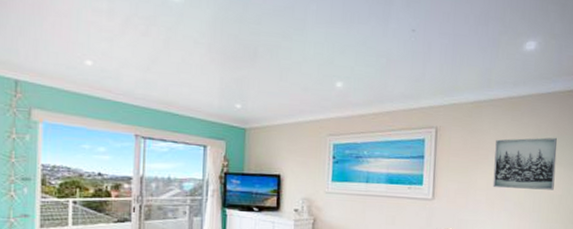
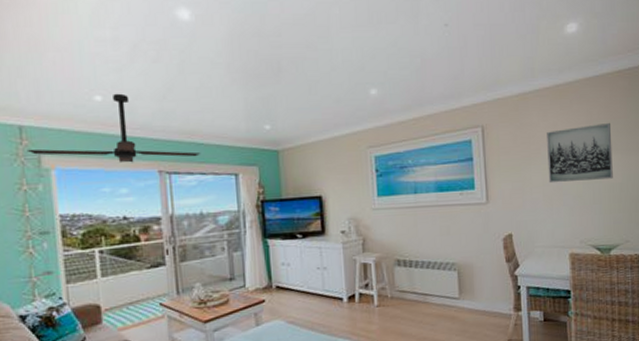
ceiling fan: none [19,60,176,126] -> present [26,93,201,163]

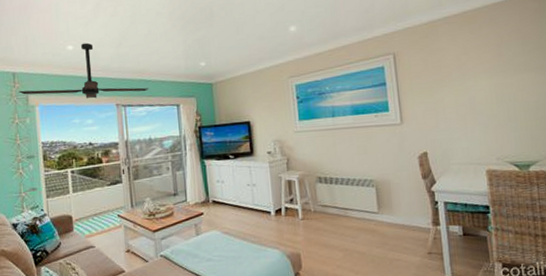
wall art: present [547,122,613,183] -> none [457,43,528,104]

